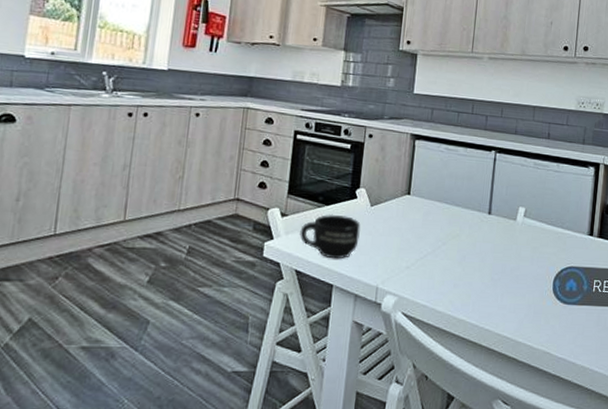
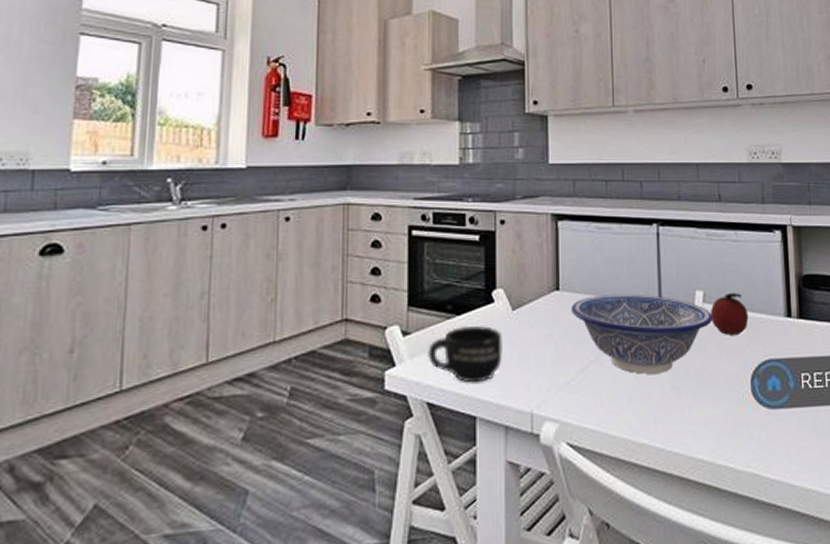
decorative bowl: none [417,202,530,268] -> present [570,294,713,374]
fruit: none [528,211,559,245] -> present [710,292,749,335]

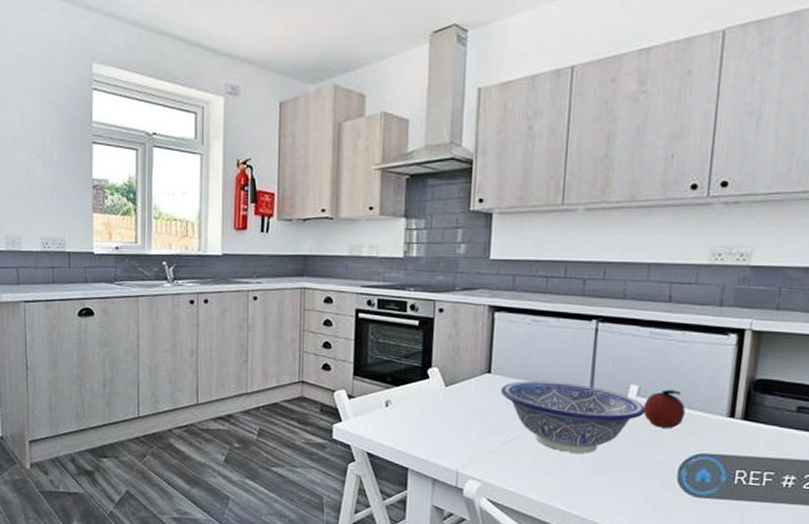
mug: present [428,325,502,383] -> none [369,395,435,442]

